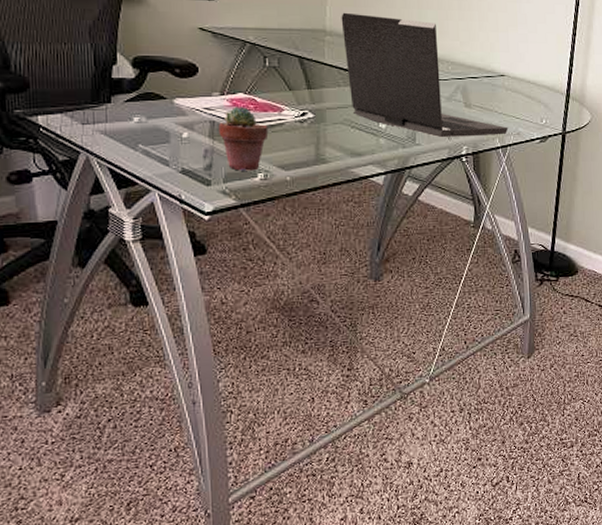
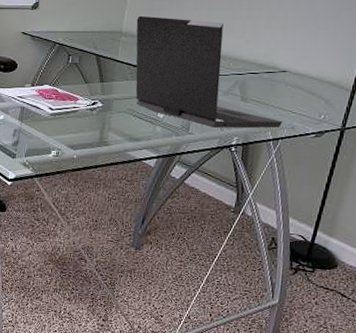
potted succulent: present [219,107,269,171] -> none [27,96,65,148]

